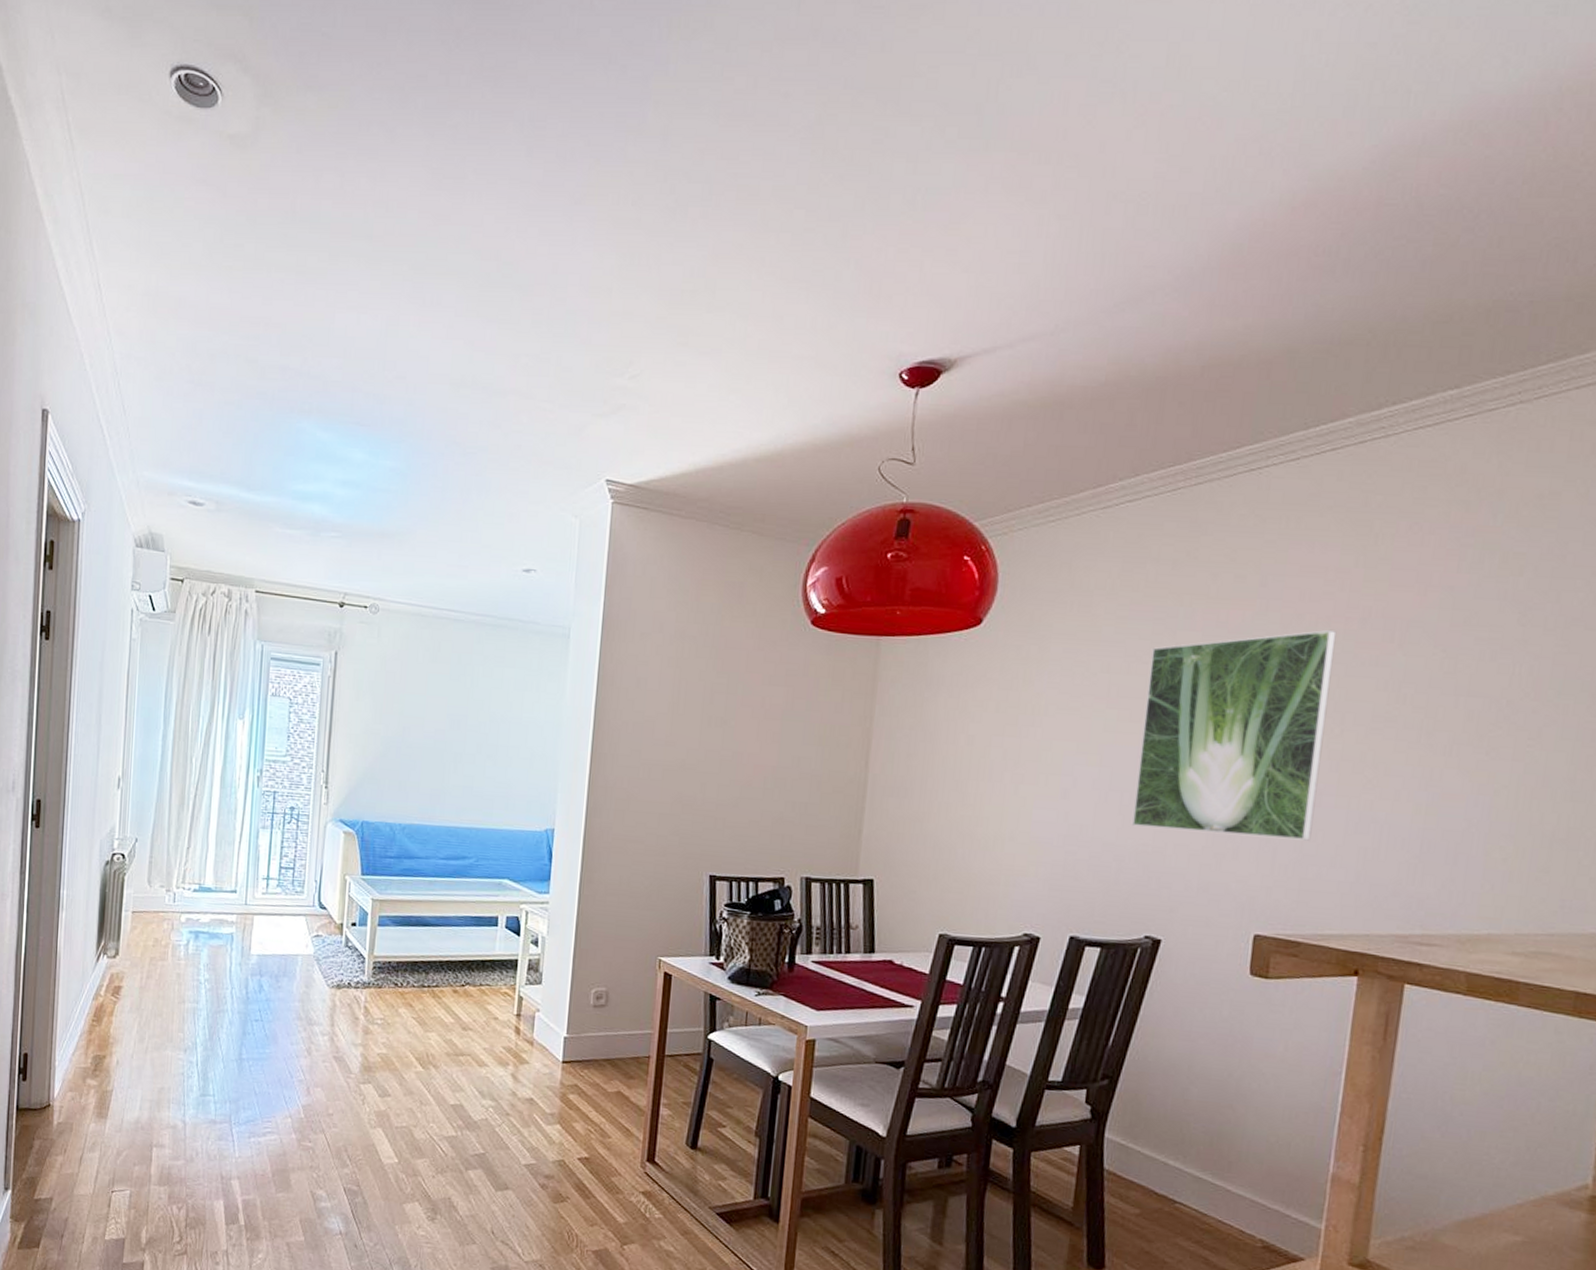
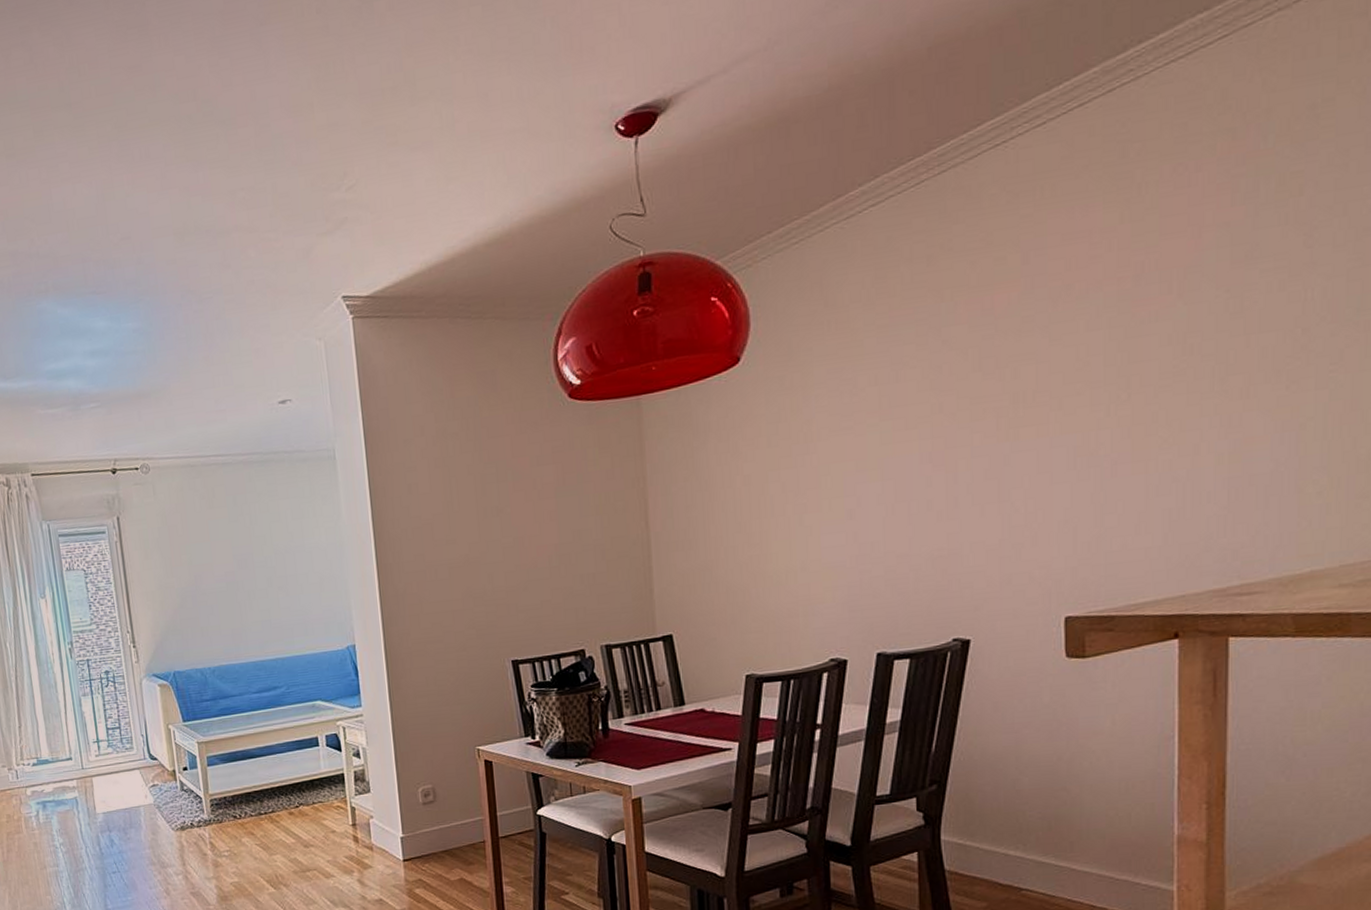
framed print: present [1132,629,1337,841] -> none [919,293,1111,533]

